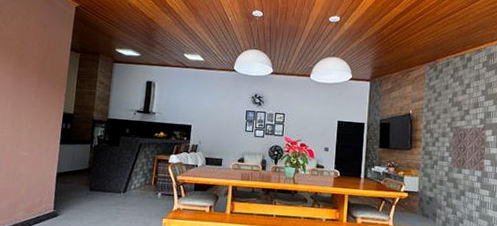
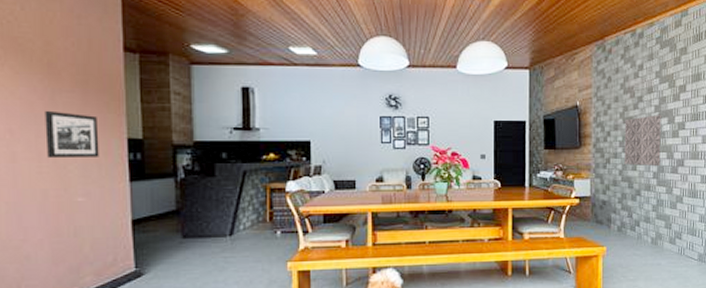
picture frame: none [9,88,46,125] -> present [45,110,99,159]

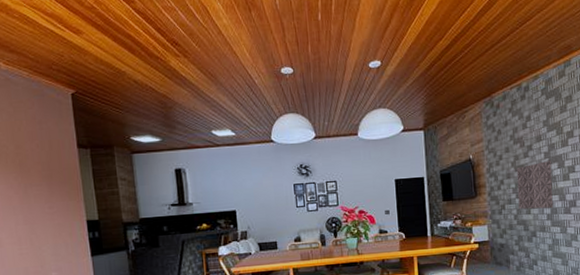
picture frame: present [45,110,99,159] -> none [20,202,66,242]

